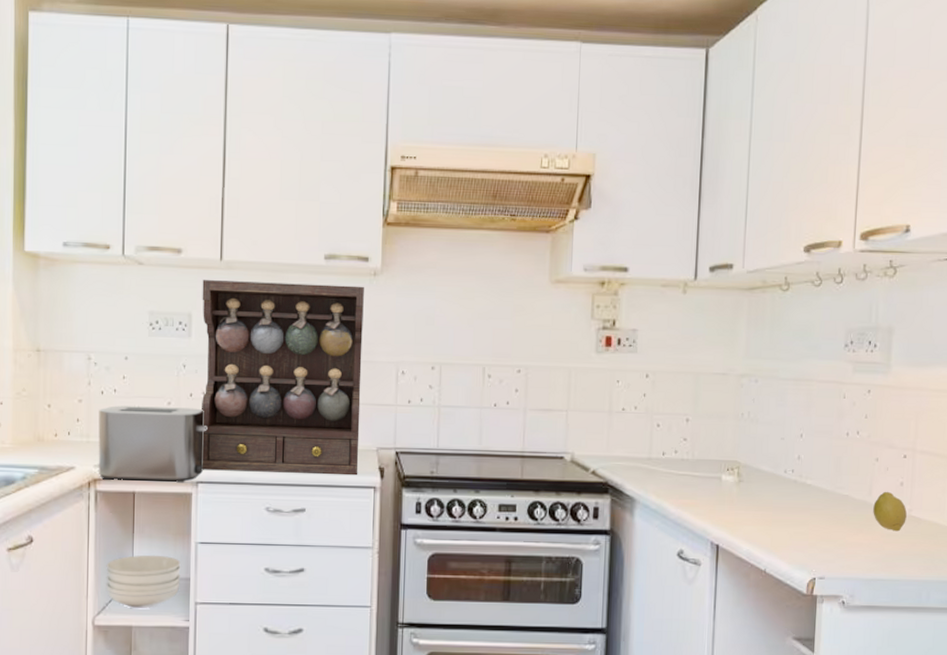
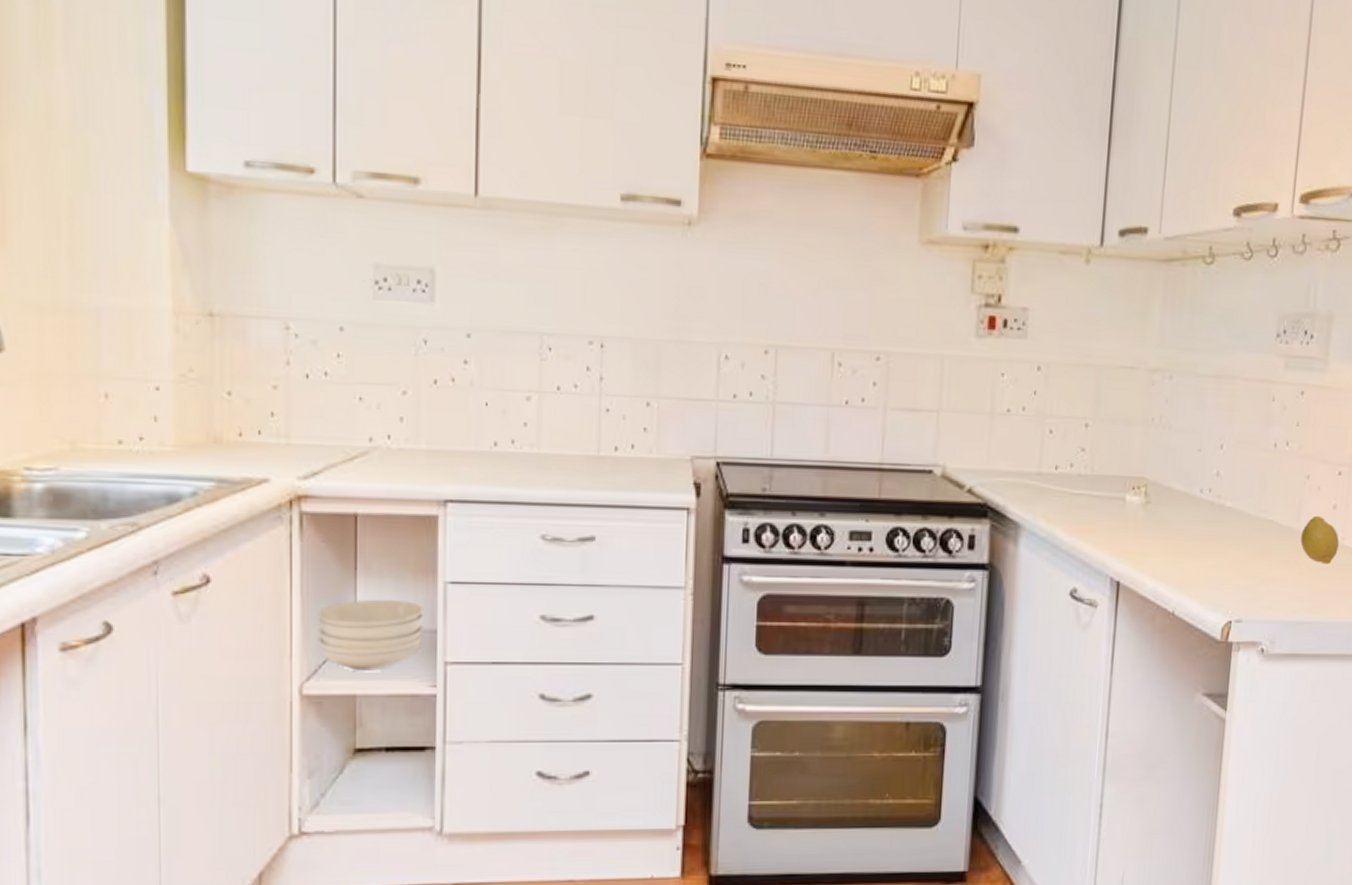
toaster: present [98,405,208,483] -> none [303,394,459,502]
spice rack: present [202,280,364,476] -> none [449,223,675,493]

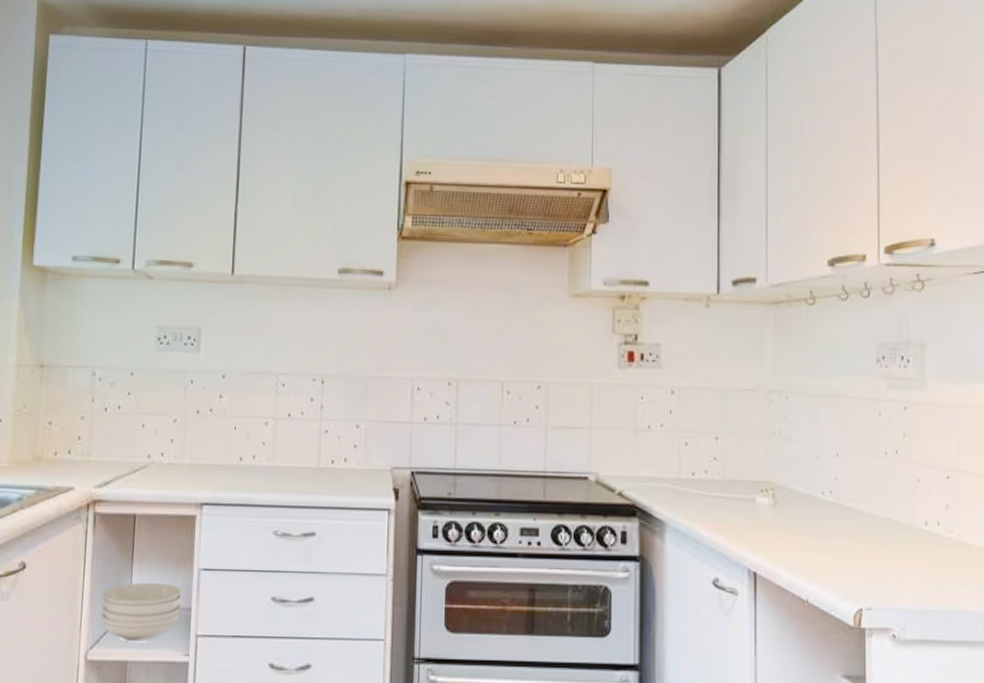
fruit: present [1300,515,1339,565] -> none [919,514,955,558]

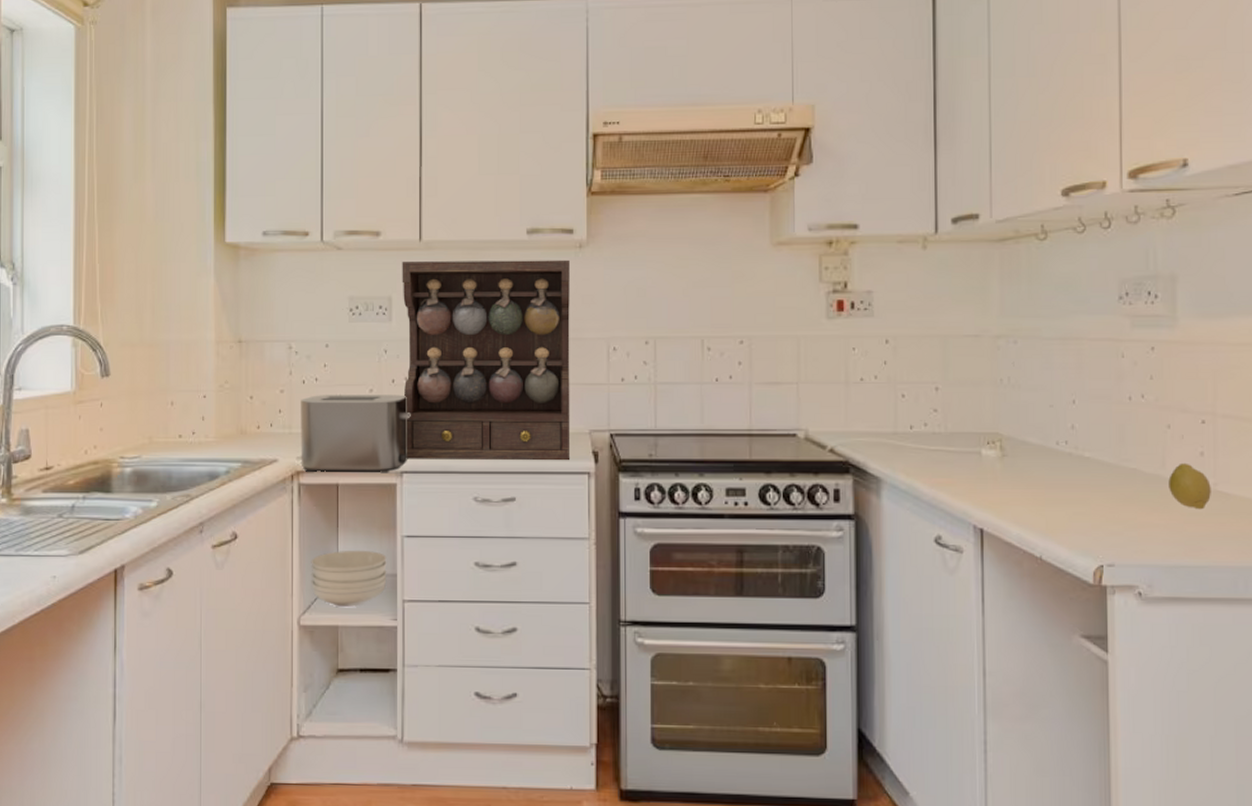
toaster: none [98,423,214,505] -> present [301,395,411,473]
spice rack: none [207,294,378,497] -> present [402,259,571,461]
fruit: none [919,514,955,558] -> present [1168,463,1211,510]

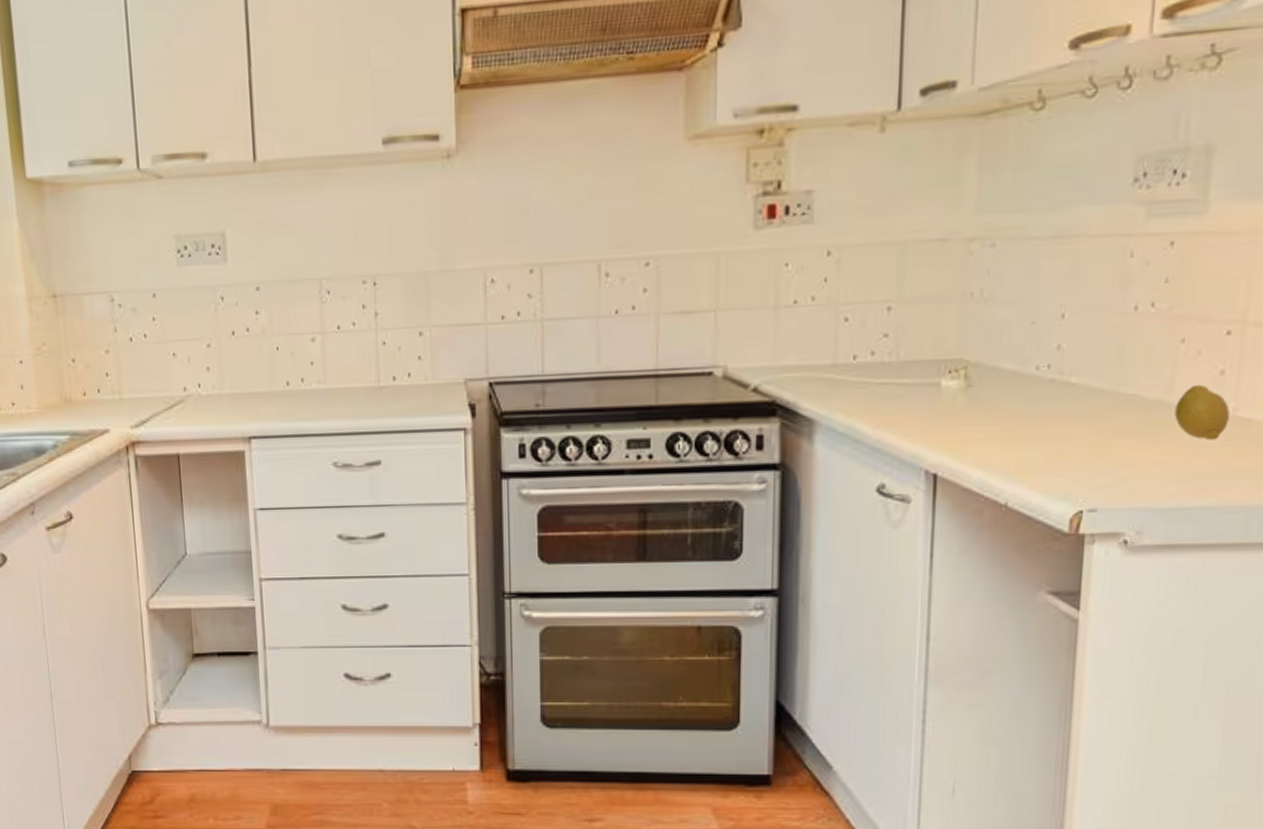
toaster: present [301,395,411,473] -> none [129,348,256,443]
bowl: present [311,550,387,607] -> none [155,526,241,588]
spice rack: present [402,259,571,461] -> none [234,173,443,423]

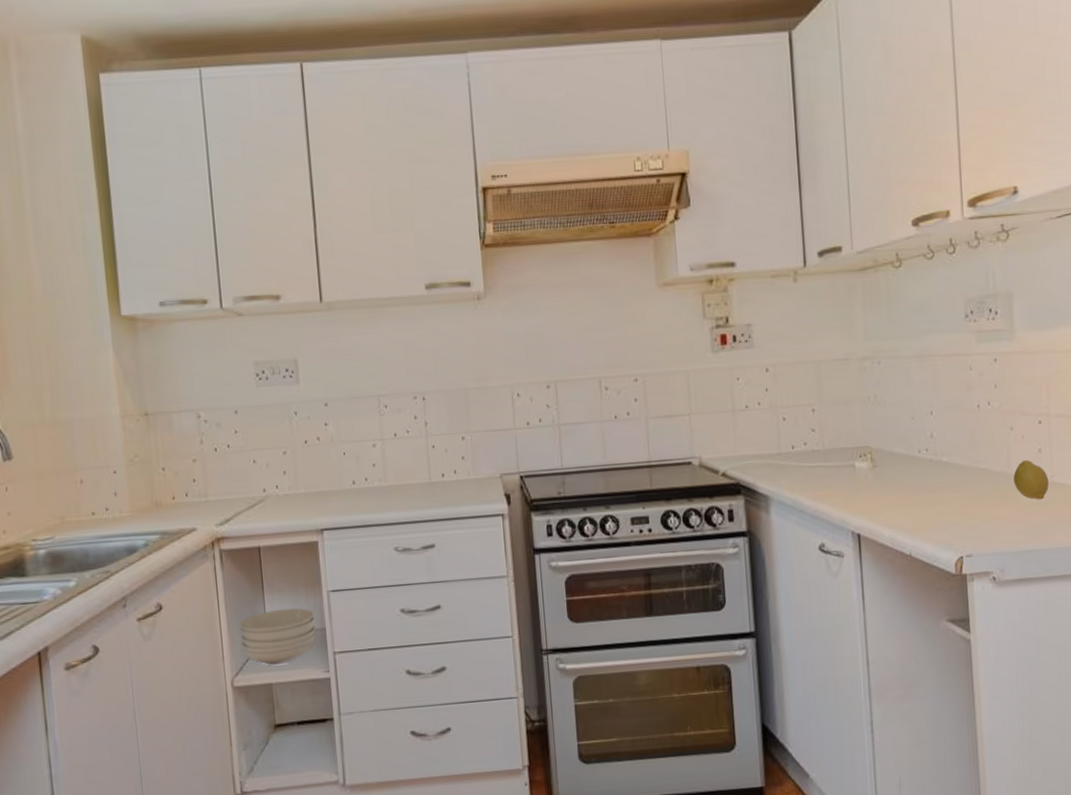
bowl: none [155,526,241,588] -> present [239,608,316,665]

